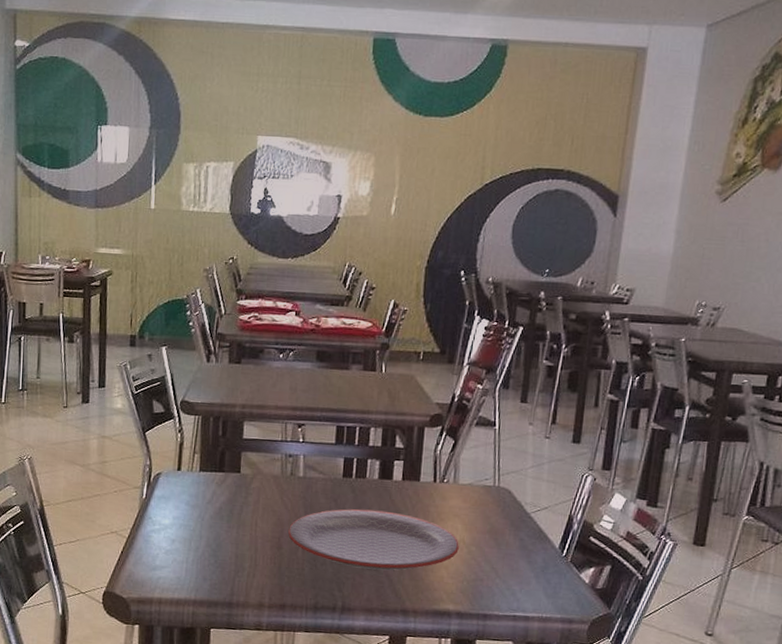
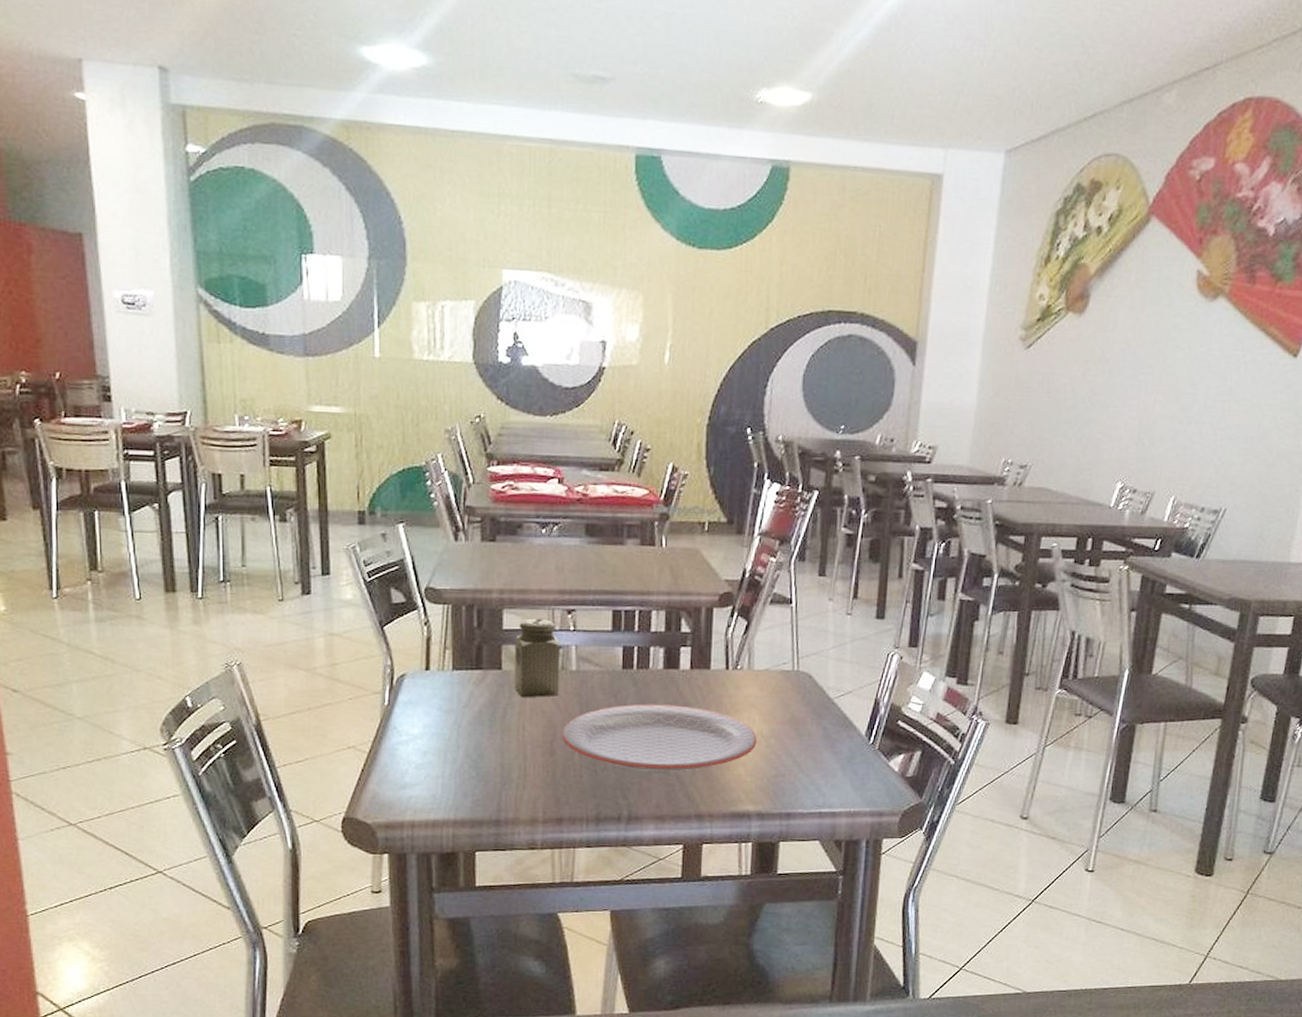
salt shaker: none [250,430,291,499] -> present [514,618,560,698]

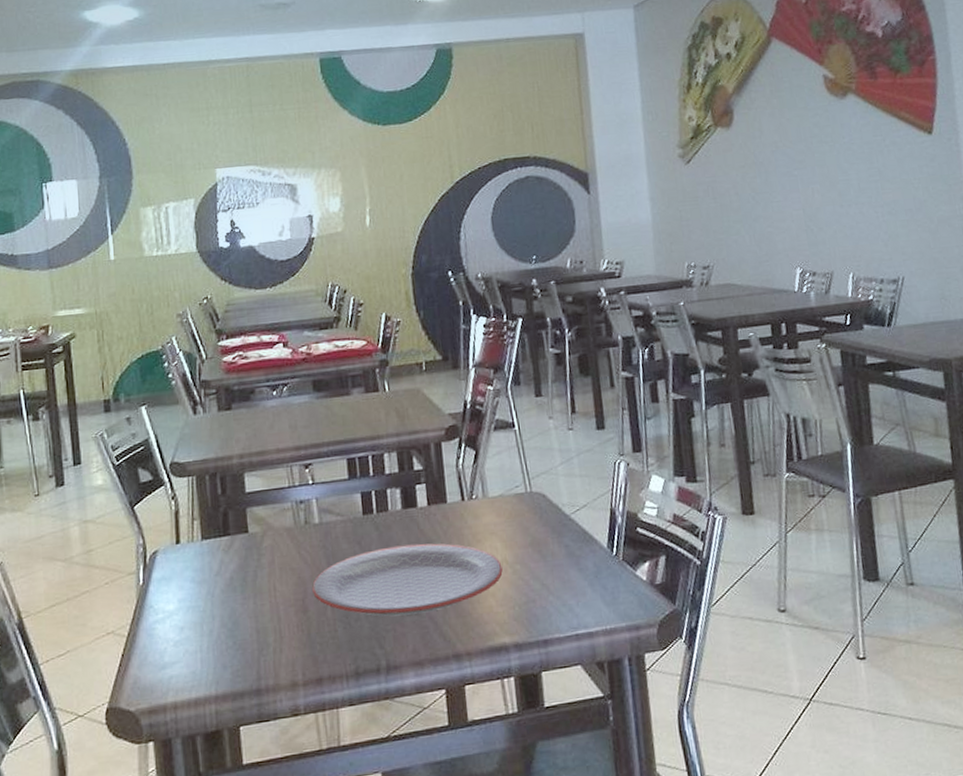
salt shaker: present [514,618,560,698] -> none [257,476,305,558]

